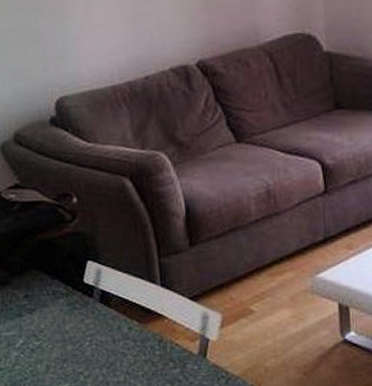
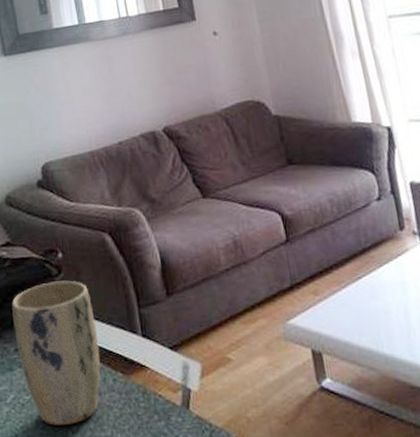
plant pot: none [20,226,116,370] -> present [11,280,101,425]

